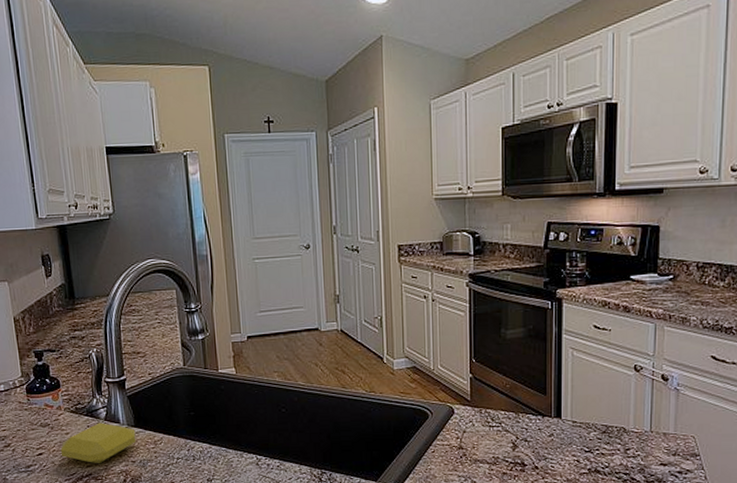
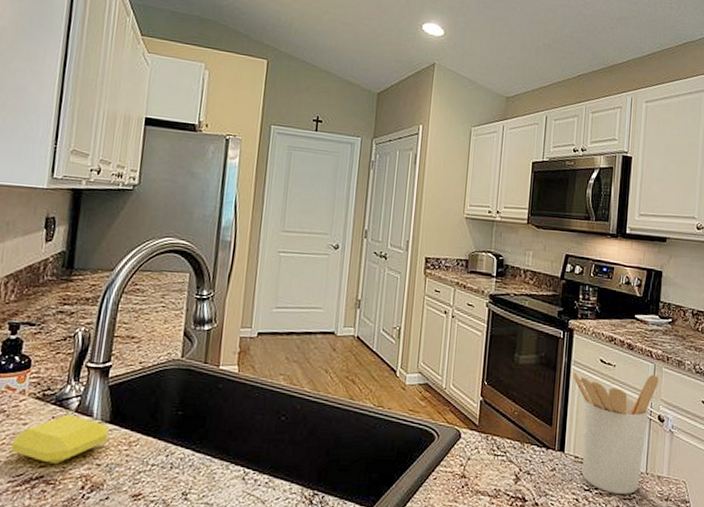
utensil holder: none [564,334,660,453] -> present [572,371,659,494]

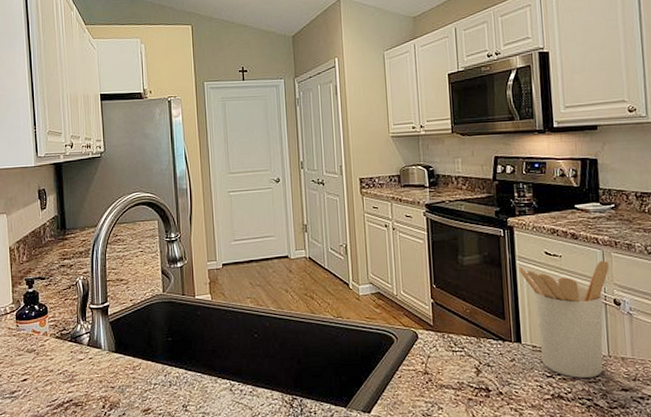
soap bar: present [10,414,110,465] -> none [44,348,116,390]

